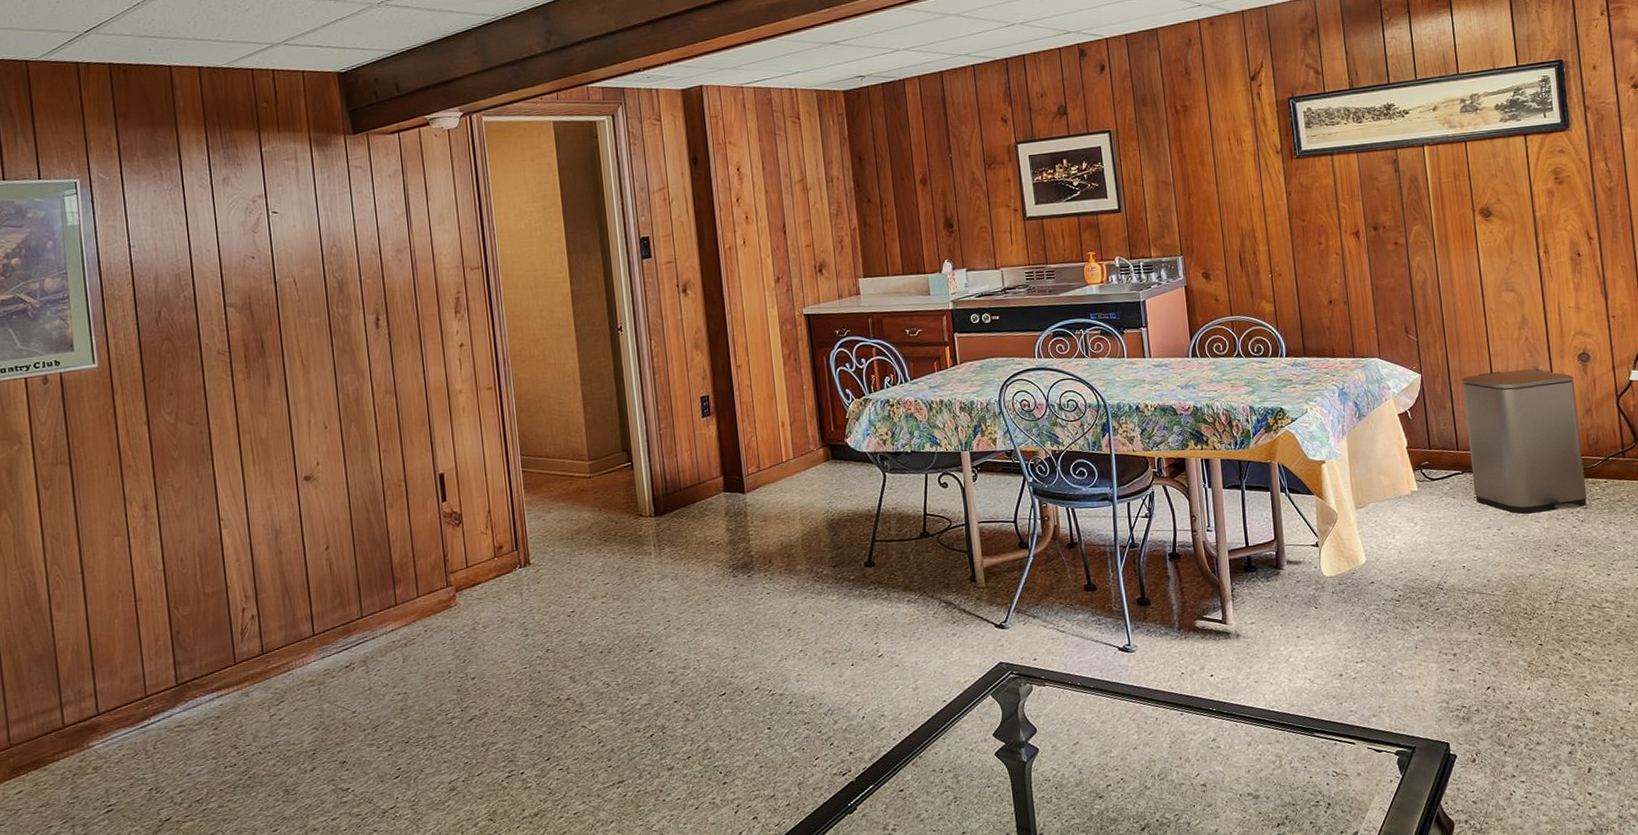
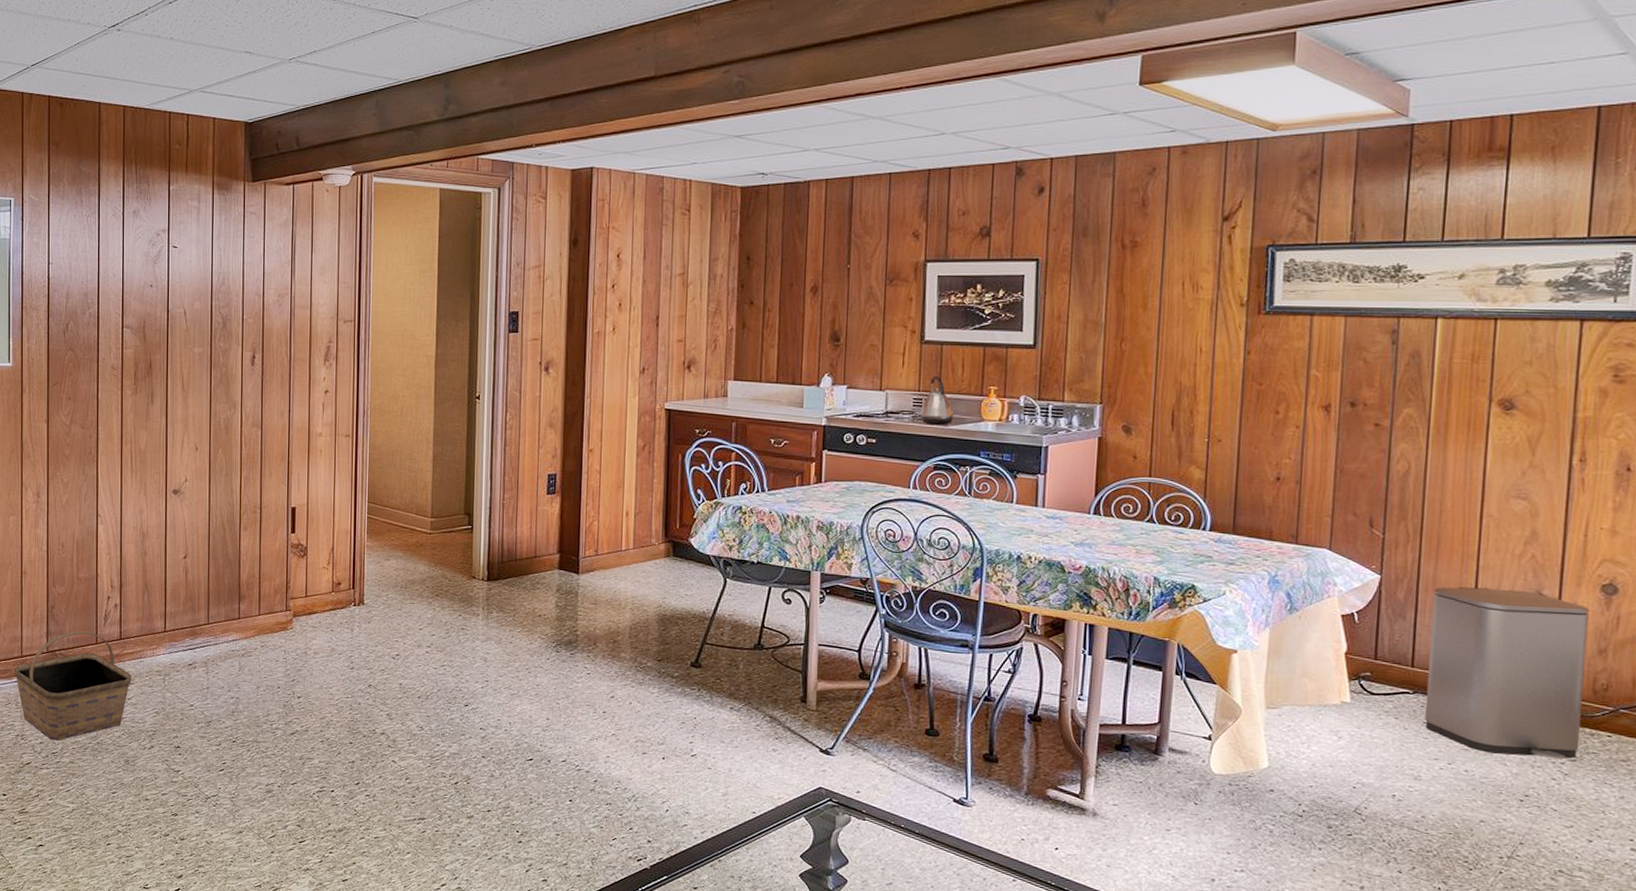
basket: none [138,652,282,786] -> present [14,630,132,740]
kettle: none [1033,248,1063,295] -> present [920,376,955,425]

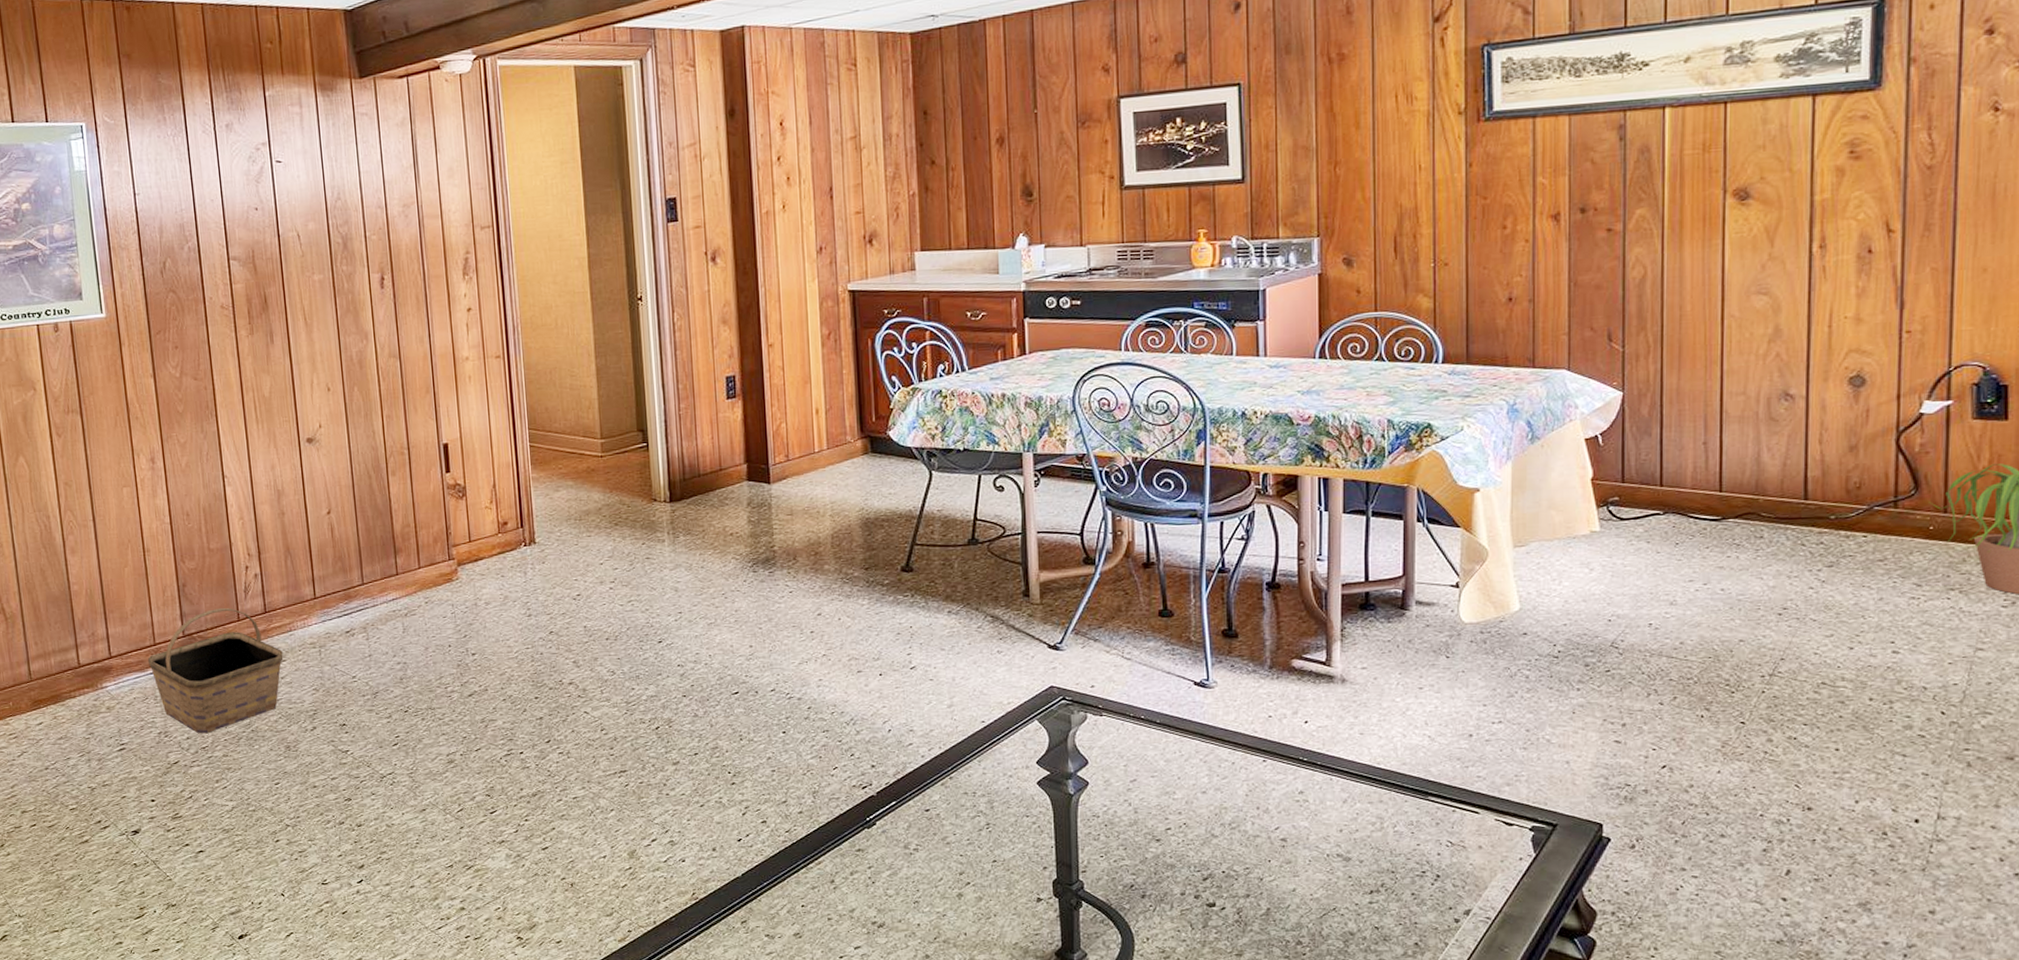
kettle: present [920,376,955,425] -> none [1126,224,1163,278]
pedal bin: present [1425,587,1590,760] -> none [1677,392,1839,568]

